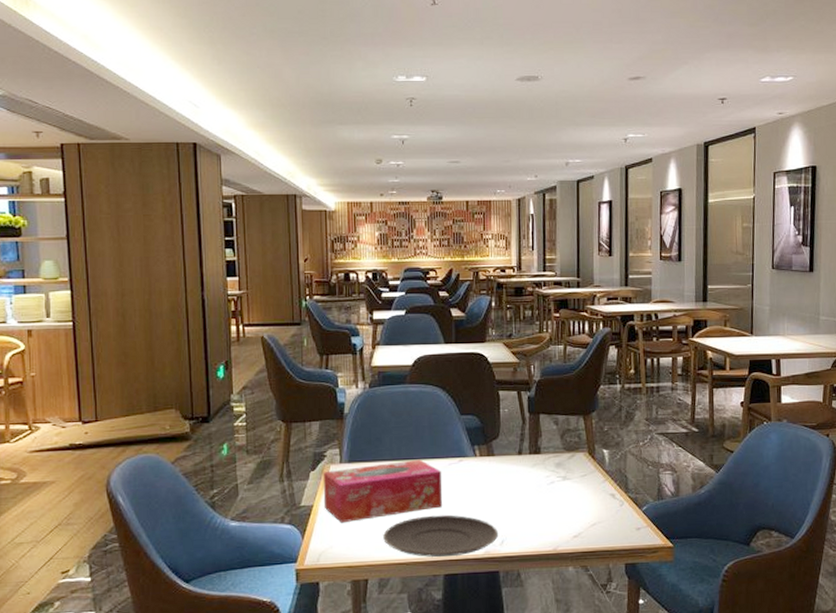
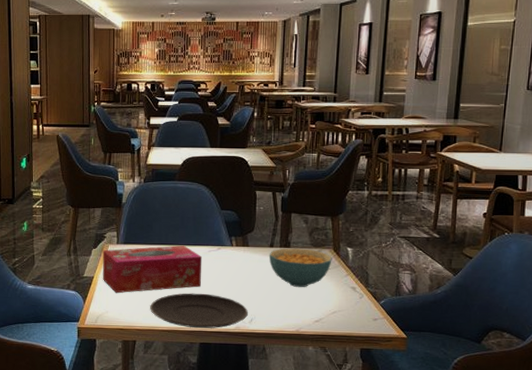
cereal bowl: none [517,454,588,500] -> present [268,248,332,288]

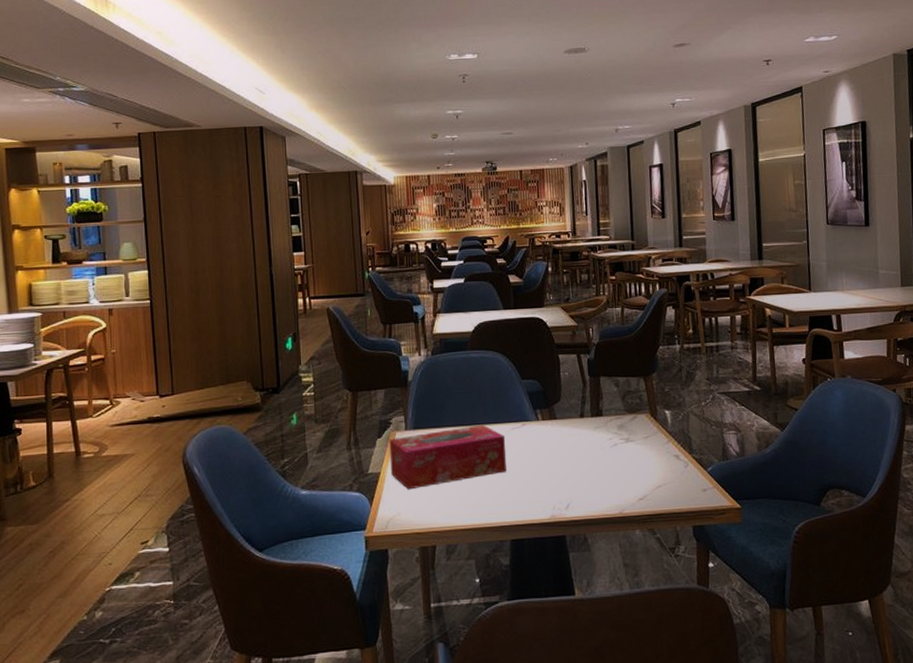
plate: present [150,293,249,328] -> none [449,479,564,523]
cereal bowl: present [268,248,332,288] -> none [579,416,650,462]

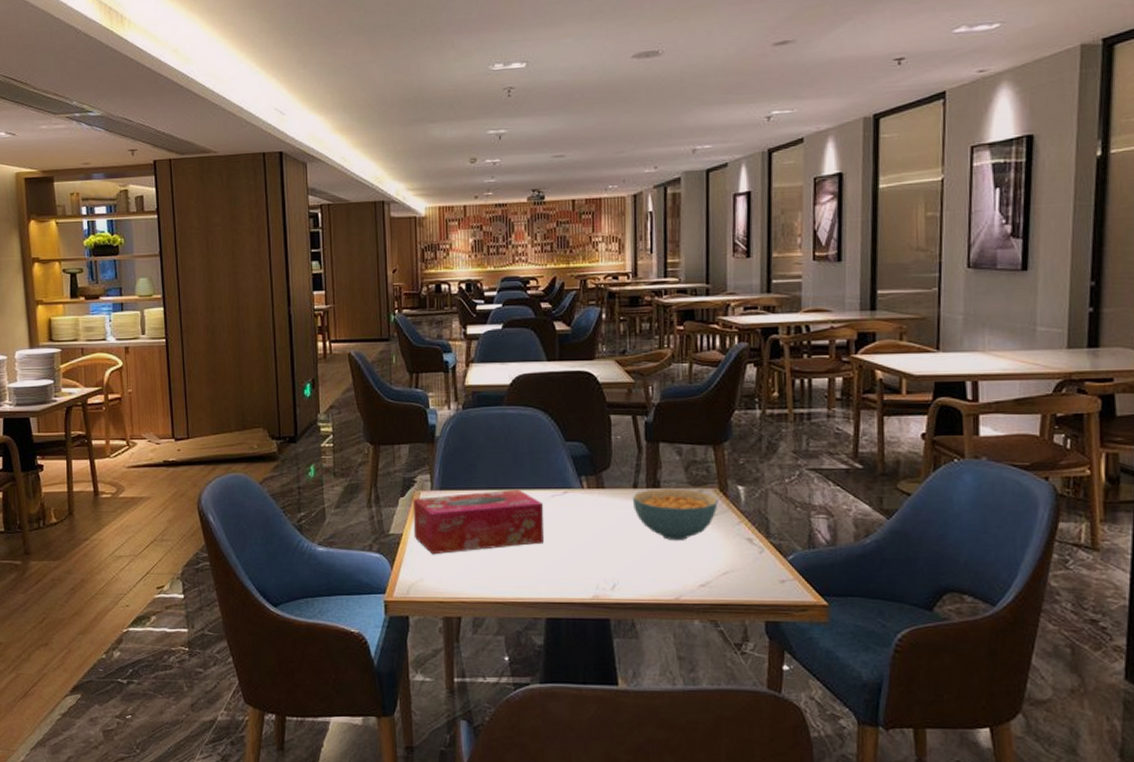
cereal bowl: none [579,416,650,462] -> present [632,489,718,541]

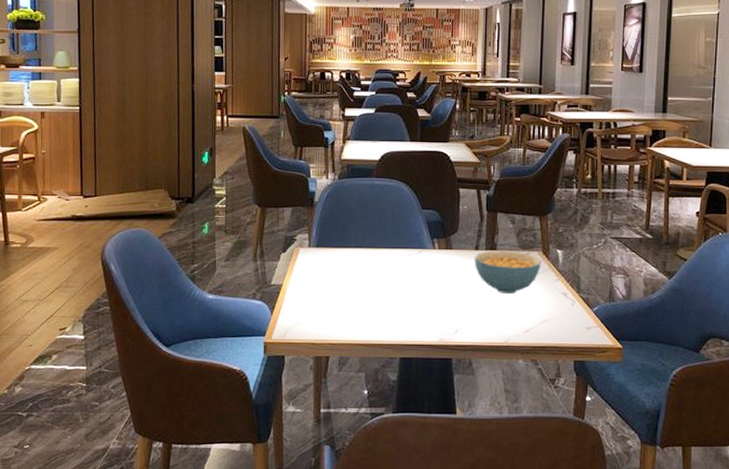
tissue box: present [412,489,544,555] -> none [292,248,402,303]

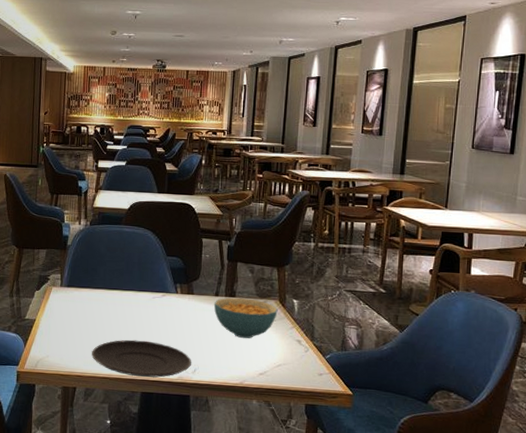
plate: none [345,301,453,341] -> present [92,339,192,378]

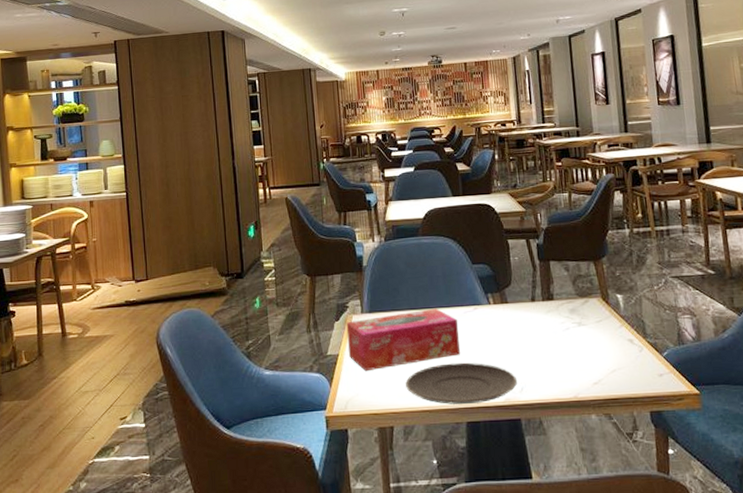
tissue box: none [44,290,147,338] -> present [346,308,460,372]
cereal bowl: present [213,297,278,339] -> none [531,300,602,346]

